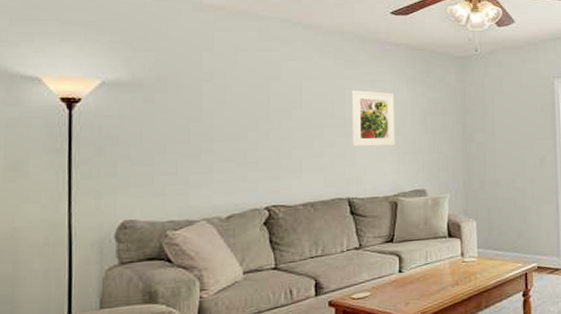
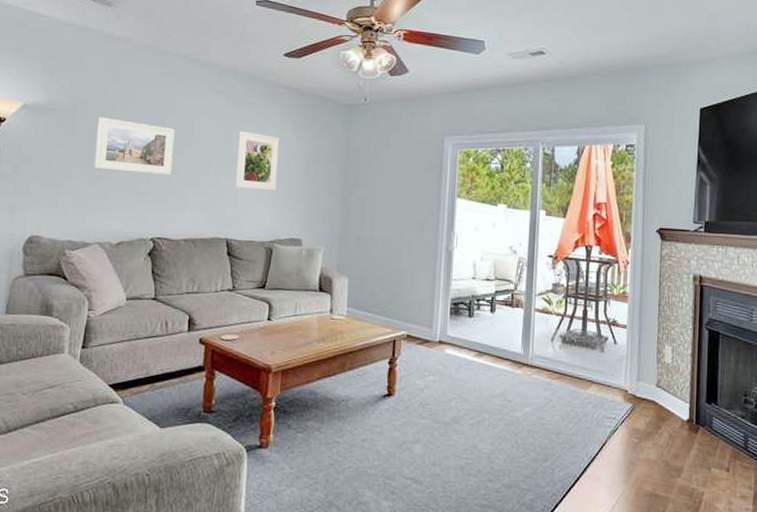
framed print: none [193,88,282,143] -> present [94,117,175,176]

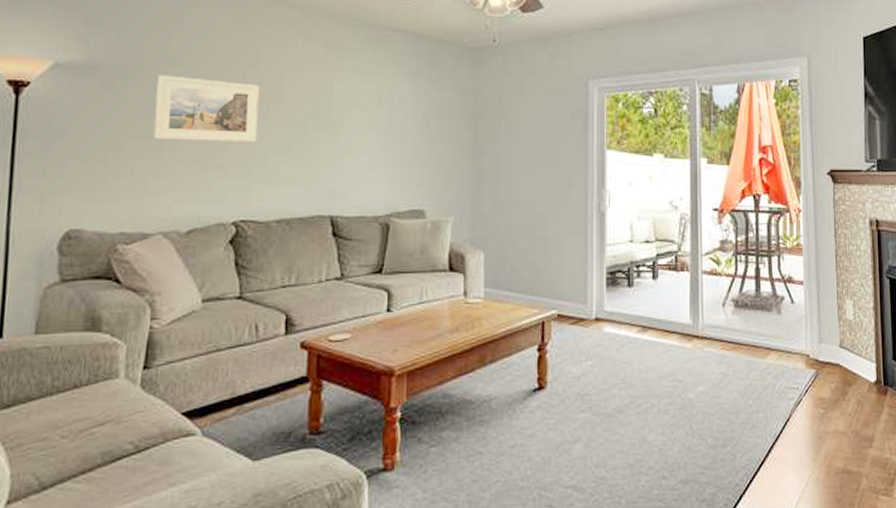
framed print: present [235,131,279,191] -> none [339,84,392,154]

